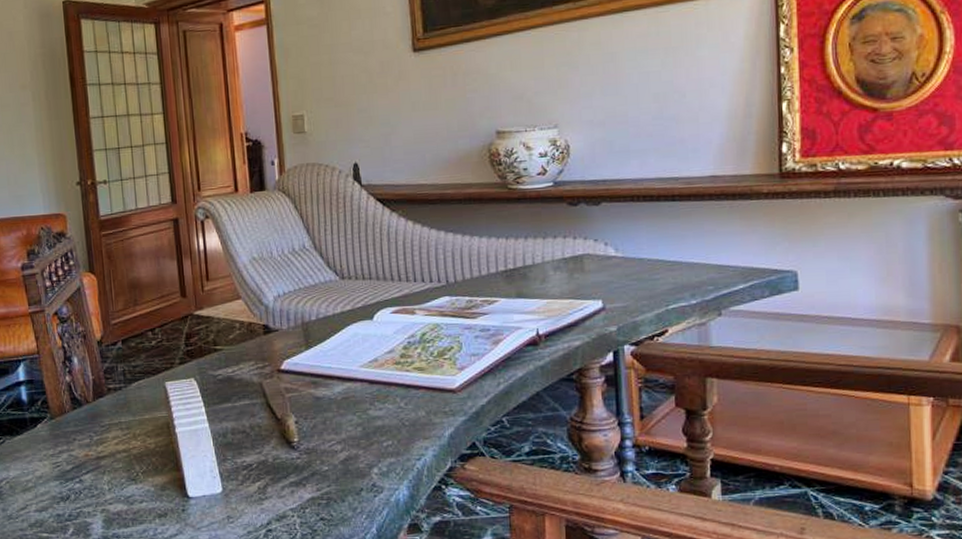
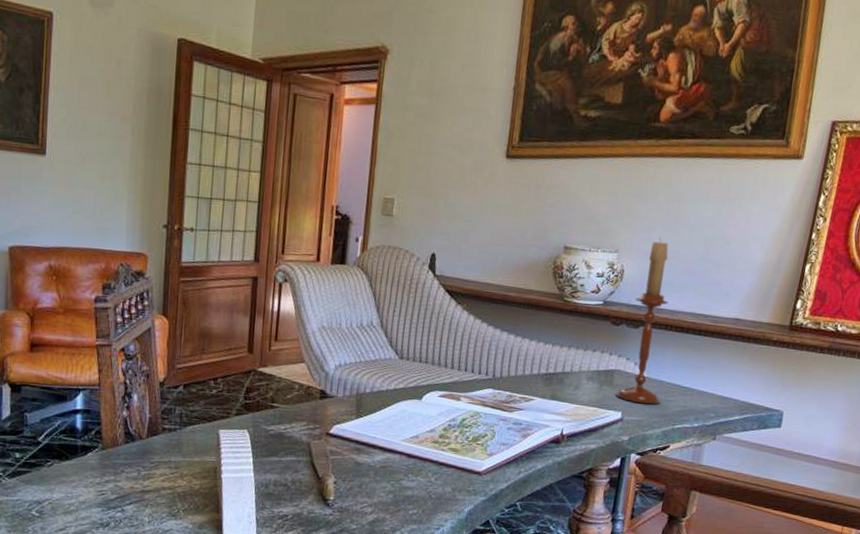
candlestick: none [589,102,646,288] -> present [615,237,669,405]

